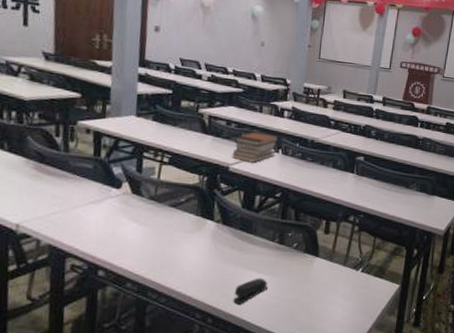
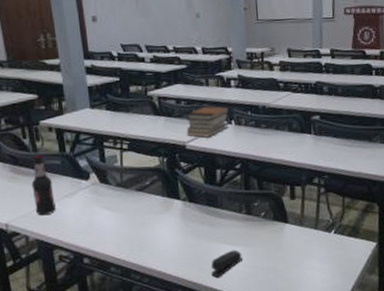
bottle: none [54,155,79,220] -> present [31,155,56,216]

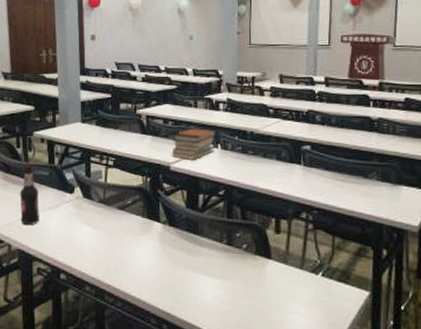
stapler: present [211,250,243,278] -> none [186,282,221,311]

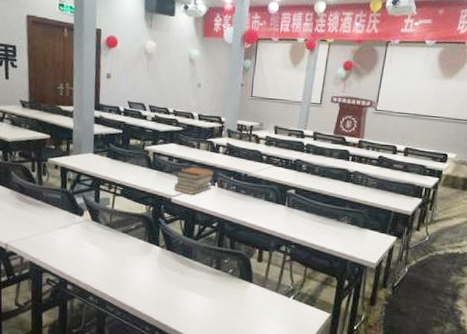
bottle: present [19,165,39,226] -> none [33,187,51,242]

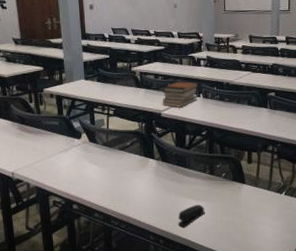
stapler: none [177,299,207,322] -> present [178,204,206,227]

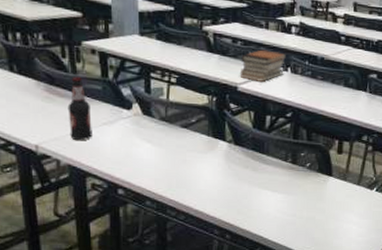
bottle: none [34,116,53,167] -> present [67,77,92,141]
stapler: present [178,204,206,227] -> none [249,196,283,222]

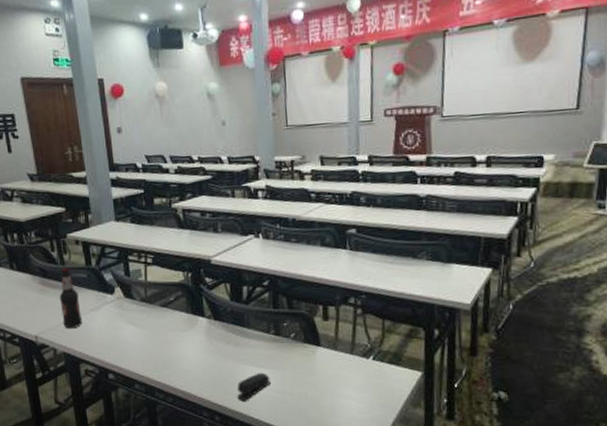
book stack: present [239,49,287,82] -> none [210,218,257,252]
stapler: none [249,196,283,222] -> present [237,372,272,401]

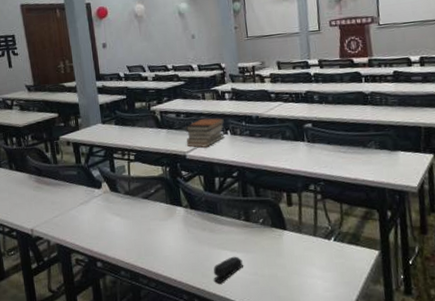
bottle: present [59,268,82,329] -> none [52,166,73,222]
book stack: none [210,218,257,252] -> present [185,117,225,148]

